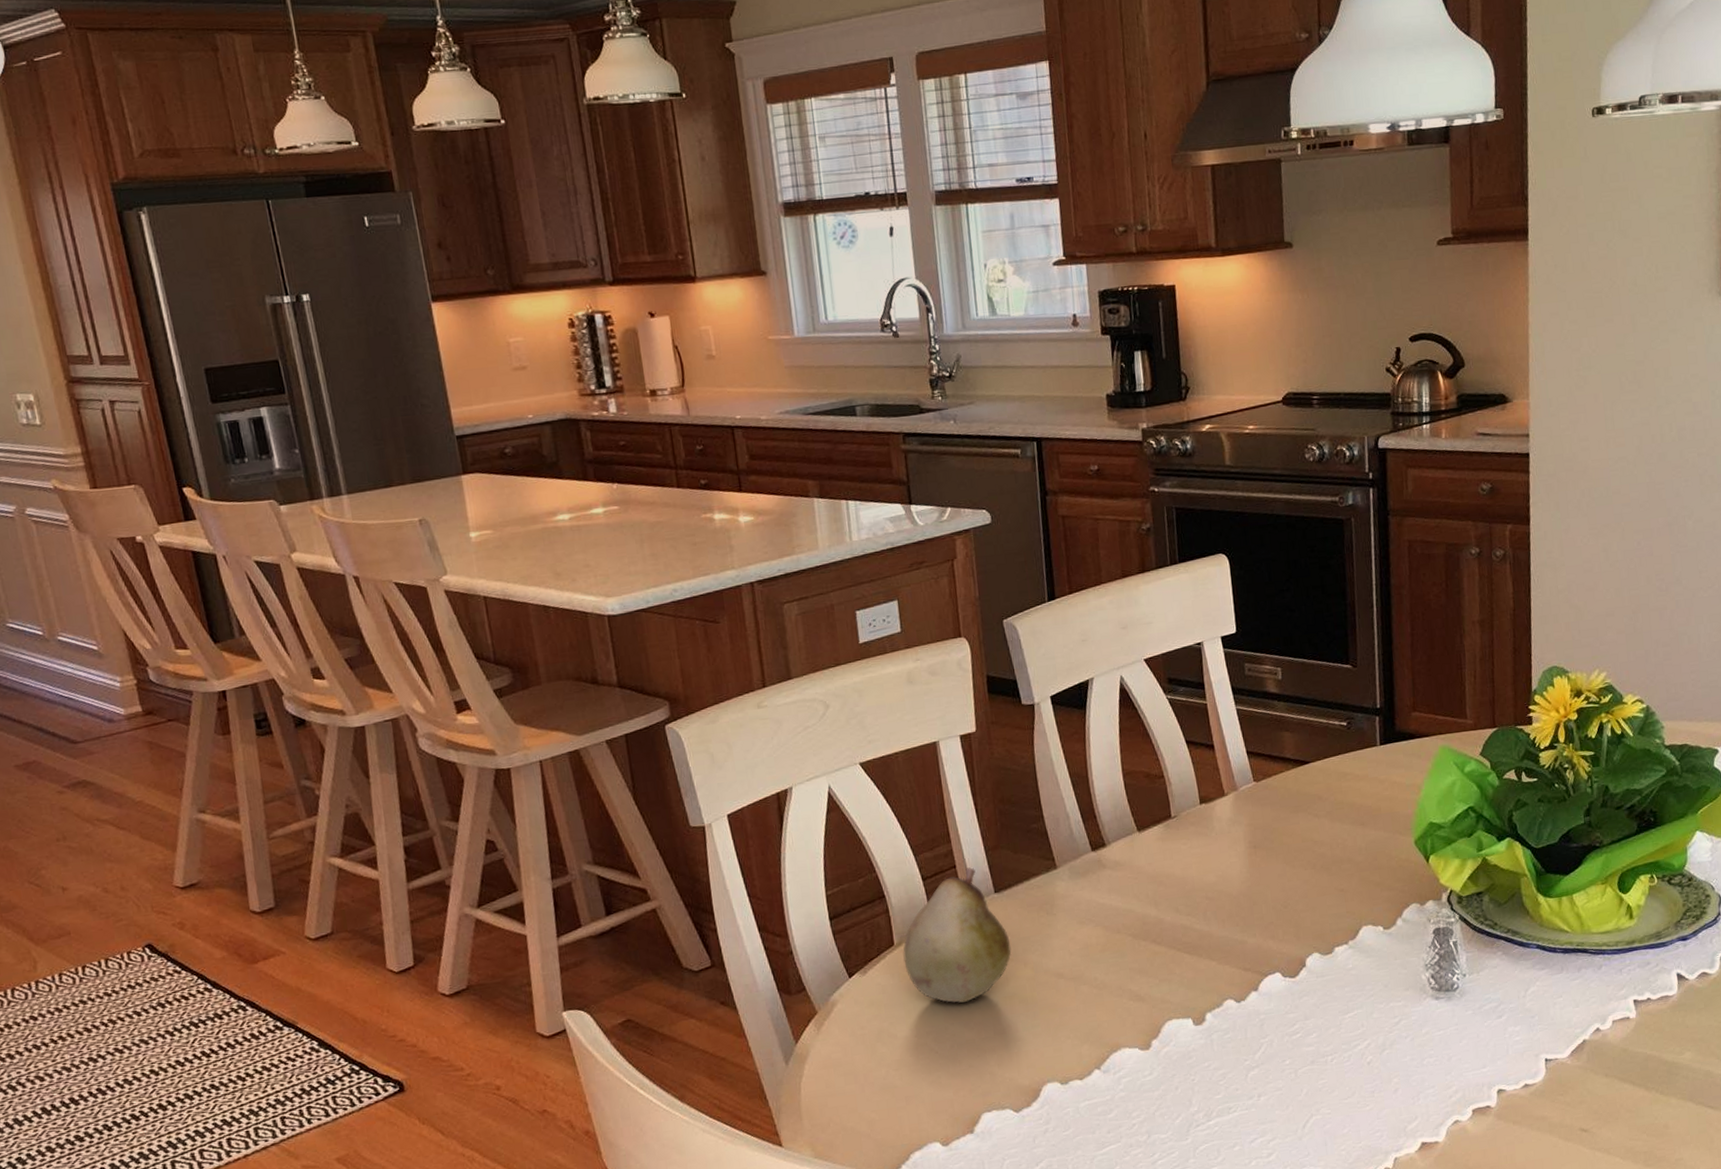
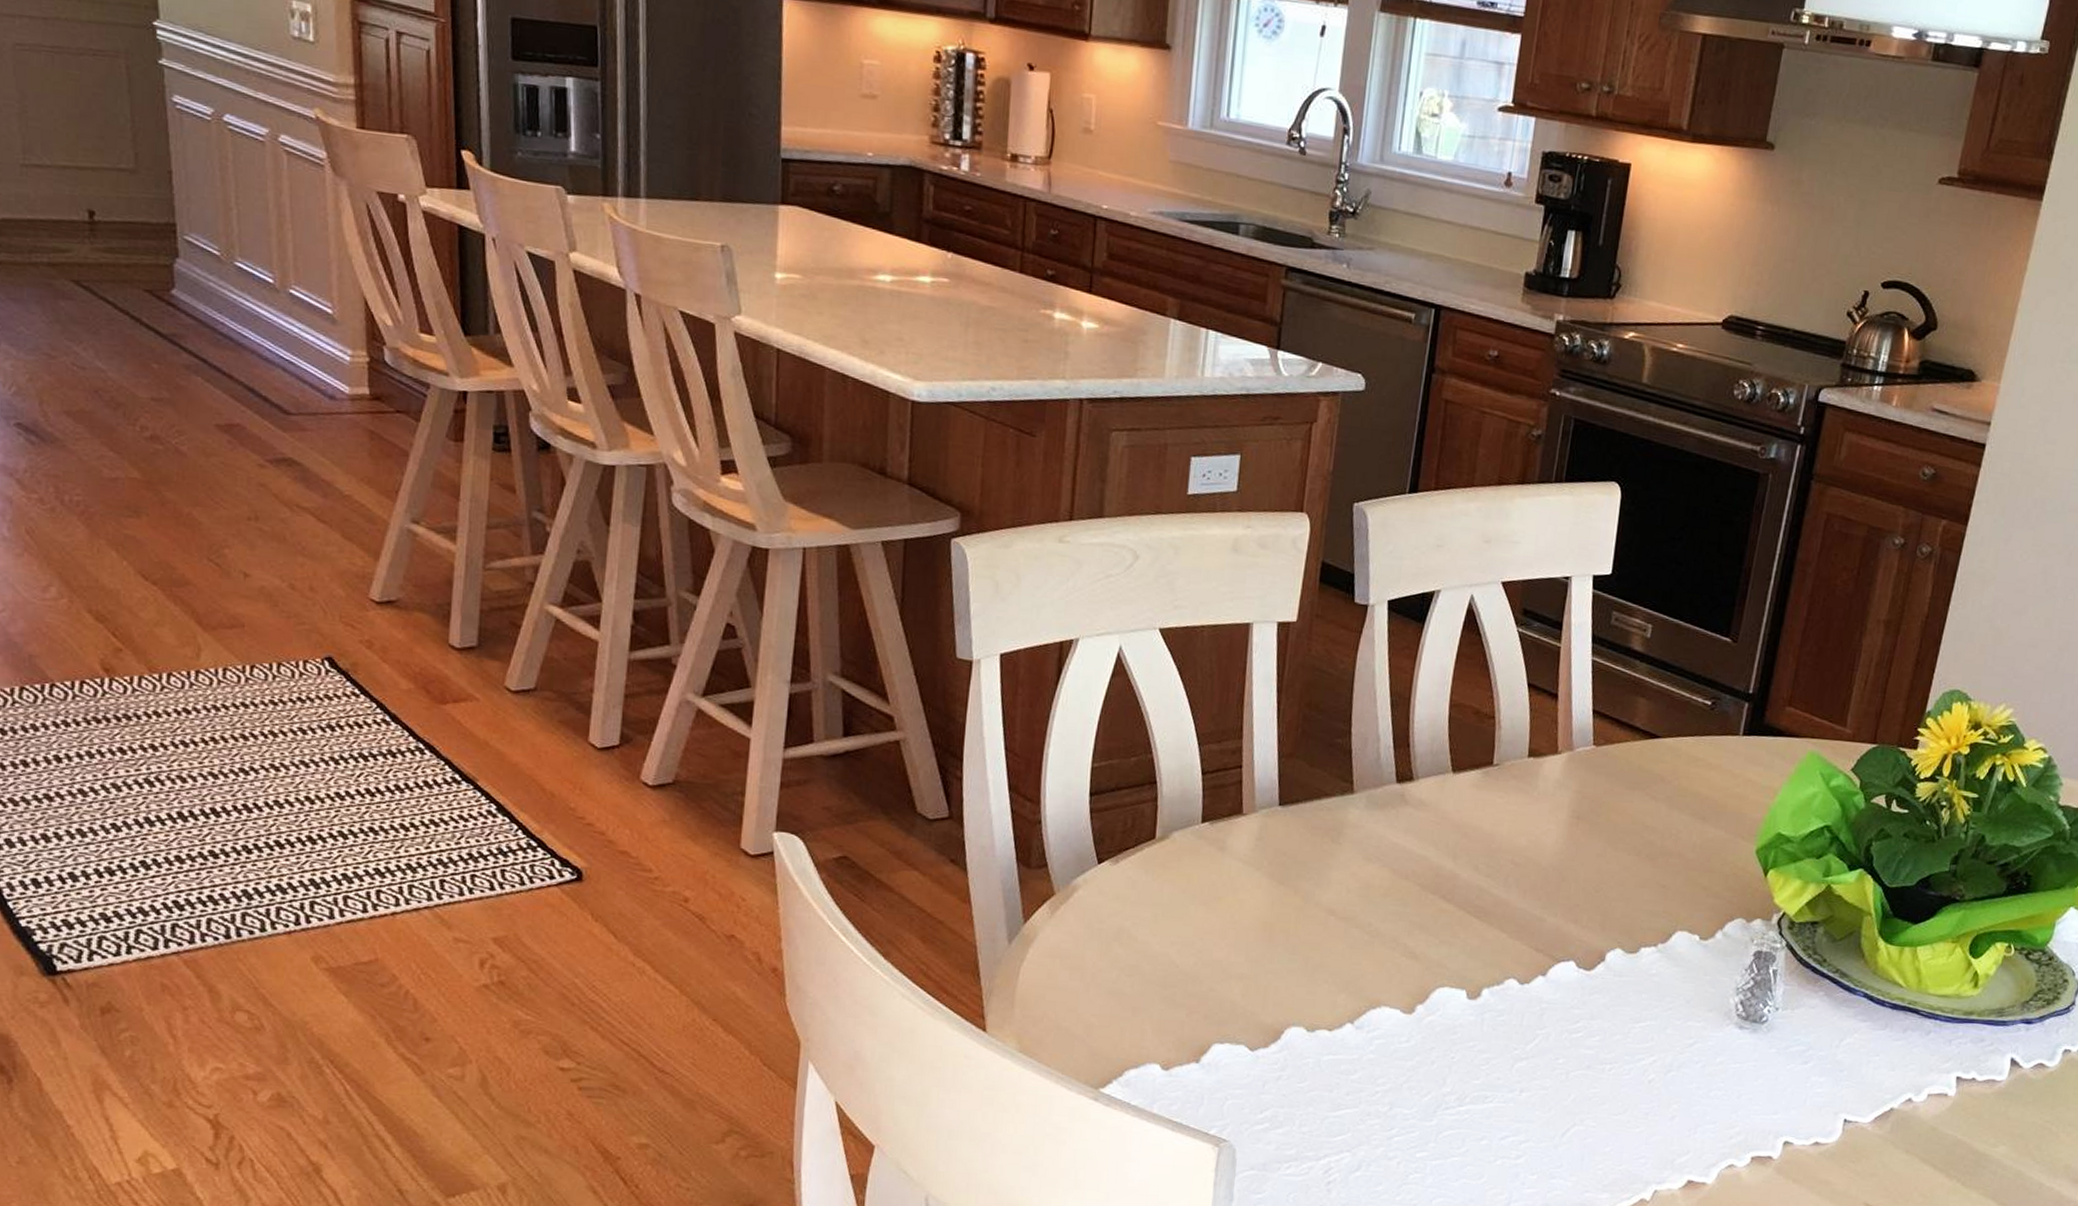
fruit: present [903,867,1012,1003] -> none [1162,771,1285,919]

